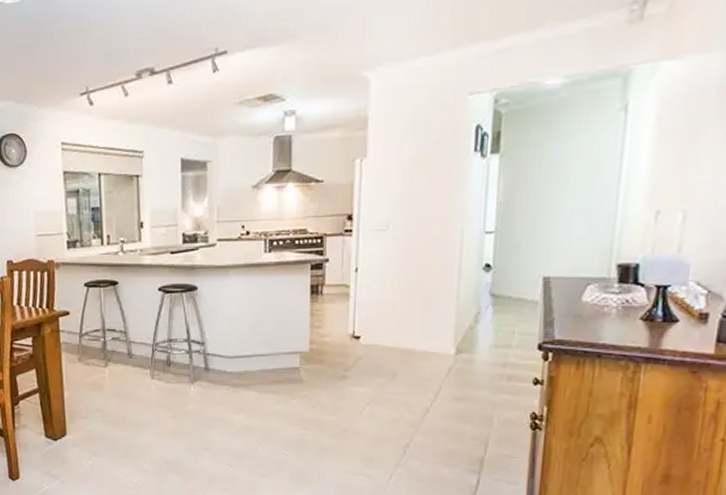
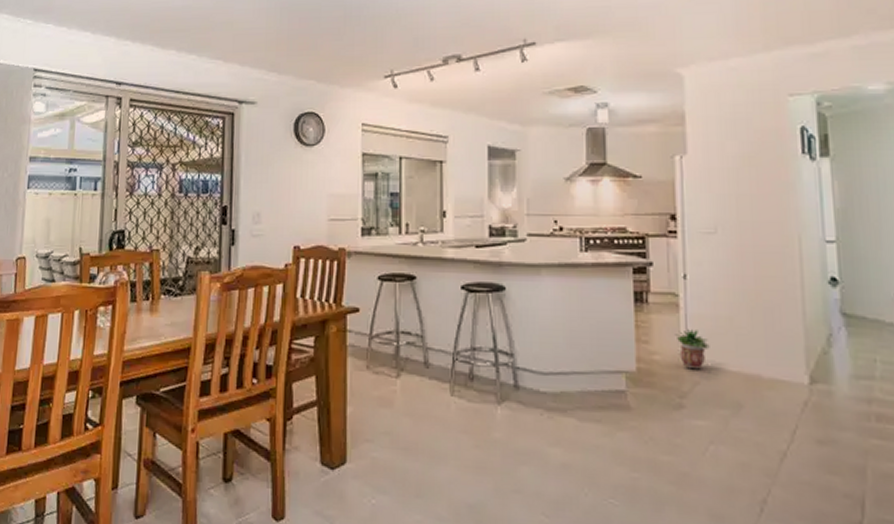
potted plant: none [344,315,374,347] -> present [675,329,710,370]

